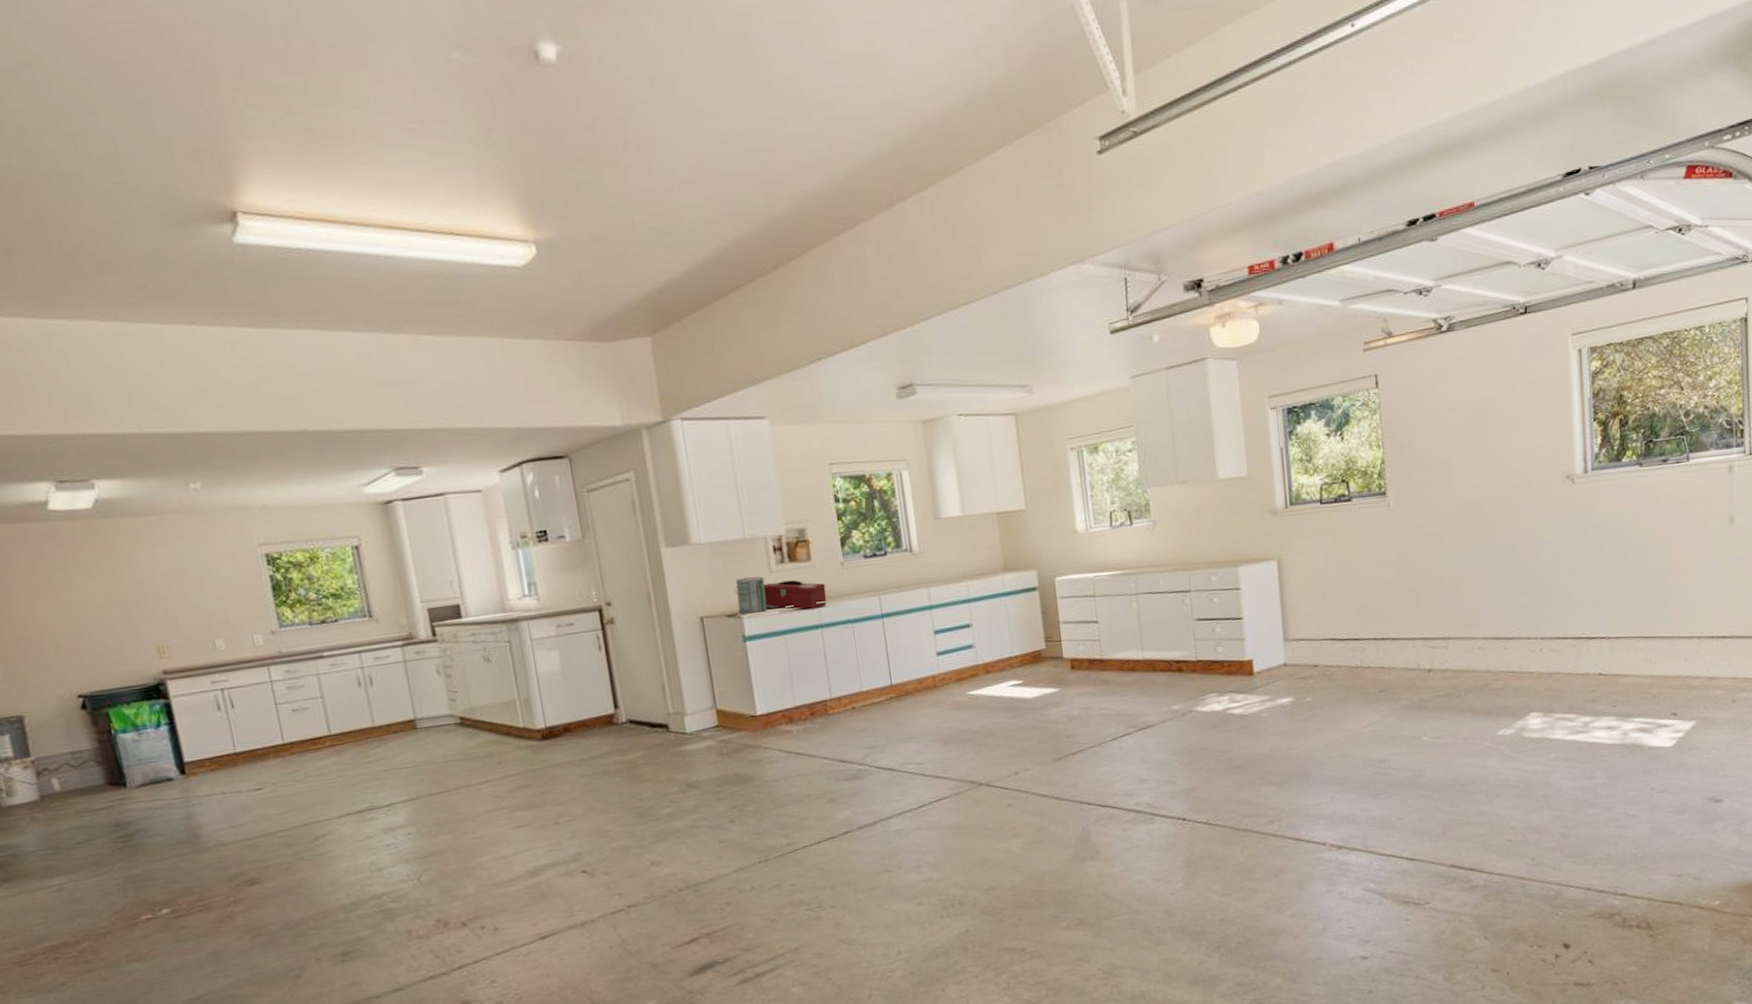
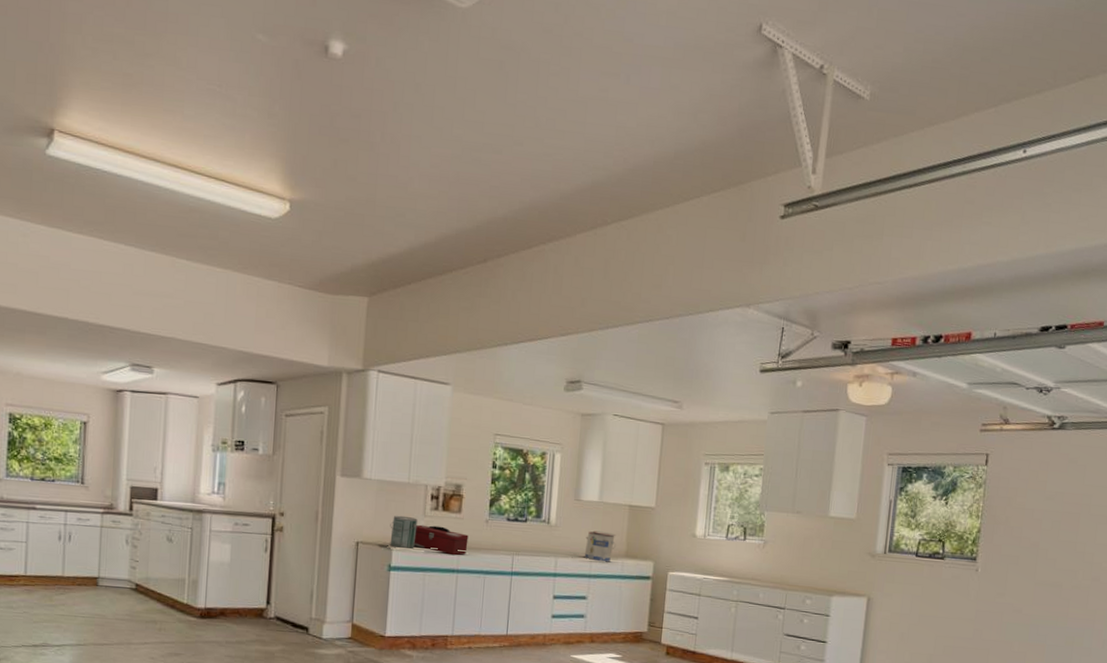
paint can: none [956,547,992,583] -> present [584,530,617,562]

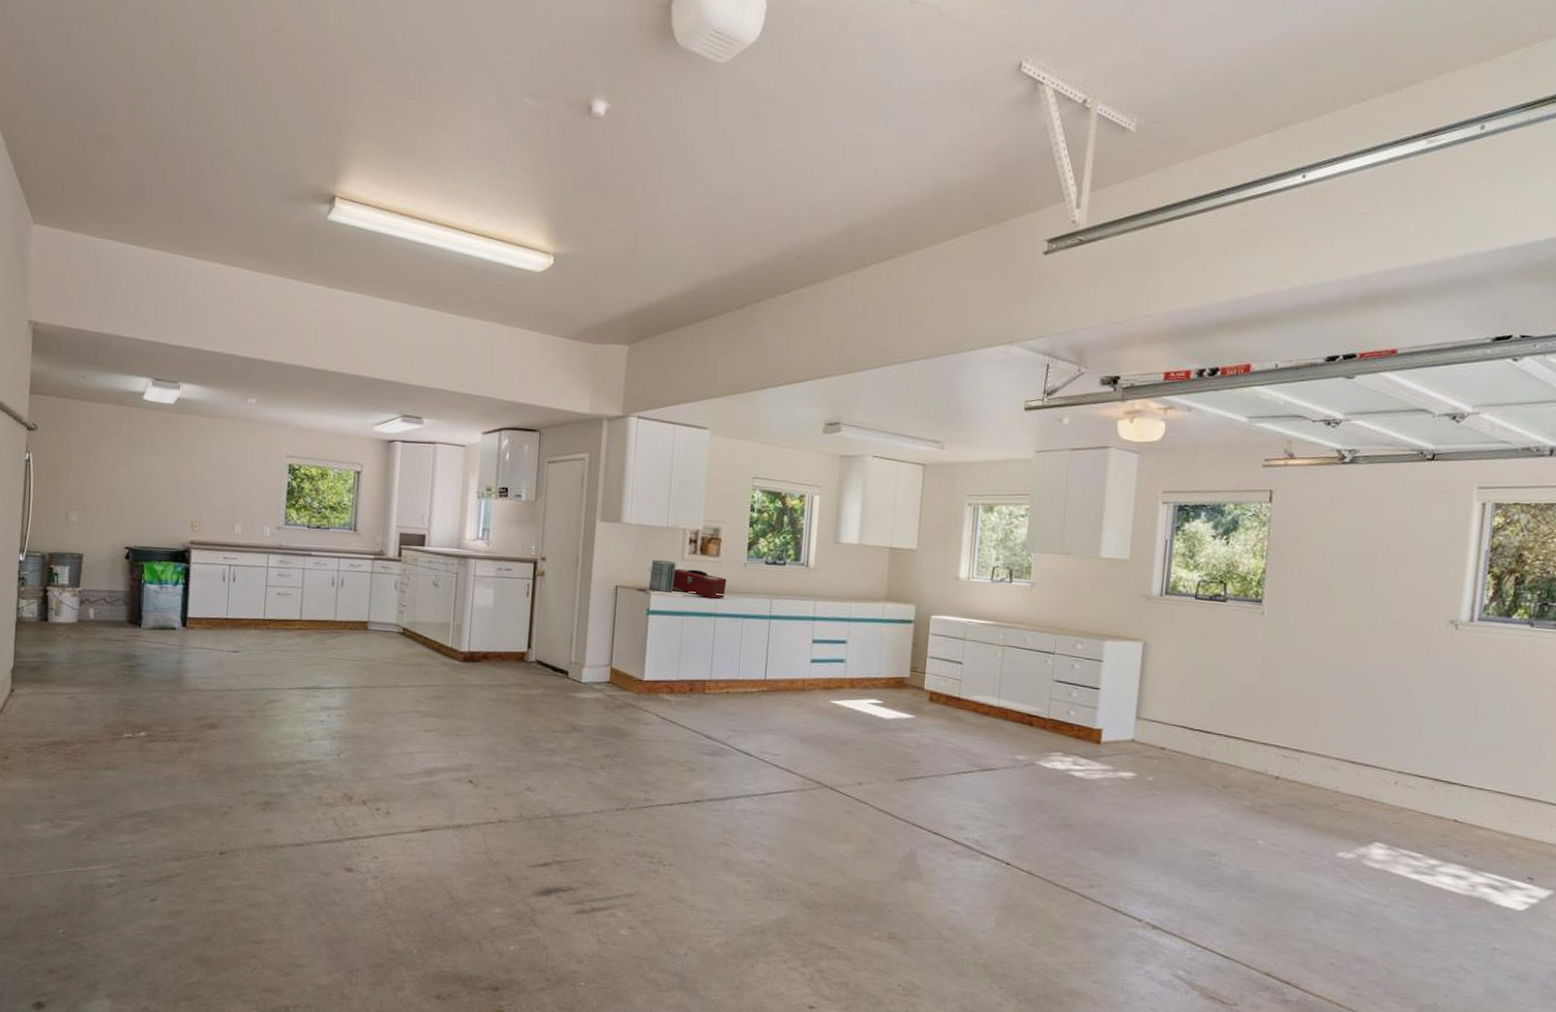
paint can: present [584,530,617,562] -> none [843,573,877,606]

